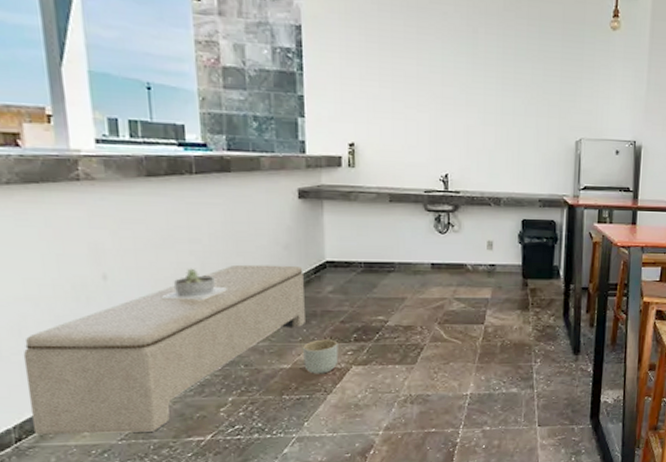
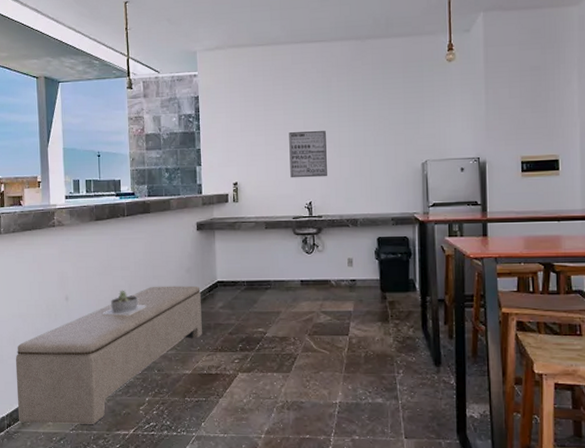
planter: present [303,339,339,374] -> none [201,349,228,380]
wall art: none [423,88,469,147] -> present [289,131,327,178]

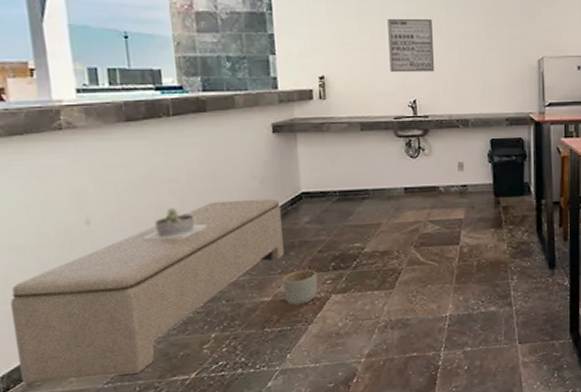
planter: none [201,349,228,380] -> present [283,269,318,305]

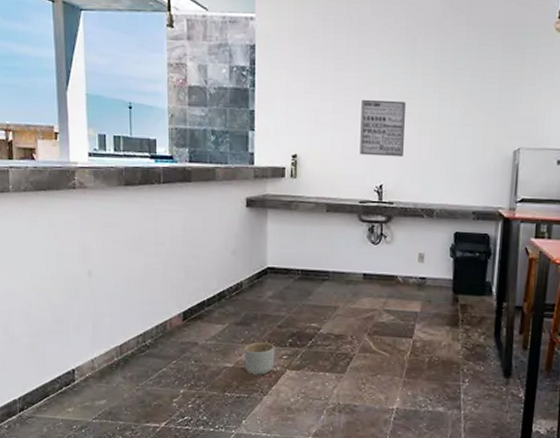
bench: present [10,198,284,384] -> none [28,267,247,414]
succulent planter: present [142,207,207,241] -> none [131,268,183,298]

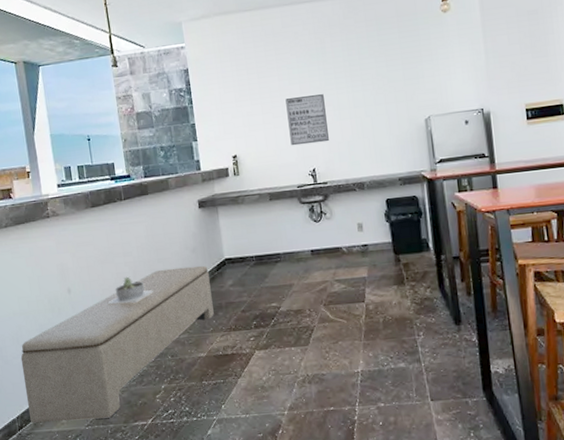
bench: none [28,267,247,414] -> present [20,265,214,424]
succulent planter: none [131,268,183,298] -> present [107,276,153,305]
planter: present [244,342,275,375] -> none [214,328,243,360]

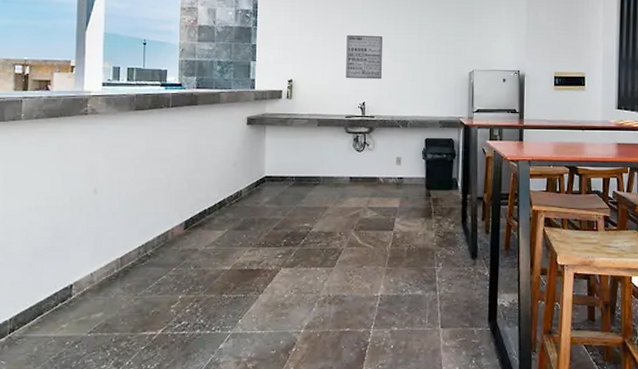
bench: present [20,265,214,424] -> none [24,179,247,327]
succulent planter: present [107,276,153,305] -> none [135,183,186,210]

